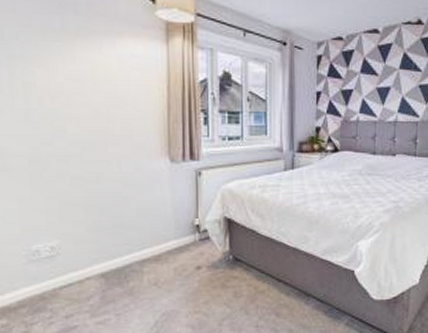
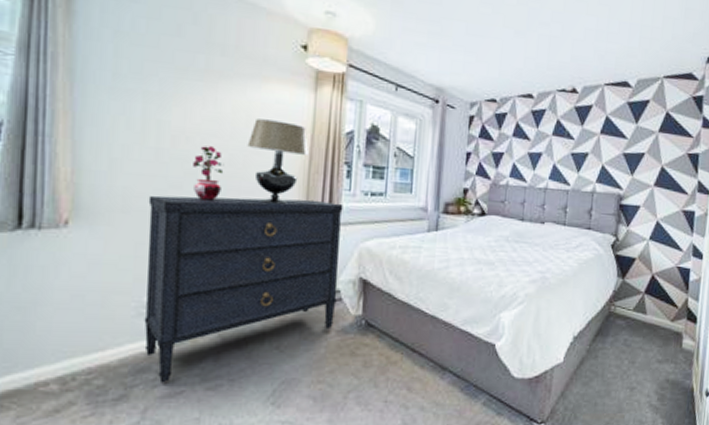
dresser: none [24,147,205,320] -> present [144,195,343,383]
potted plant: none [61,104,90,155] -> present [193,146,224,201]
table lamp: none [108,74,167,153] -> present [247,119,310,204]

